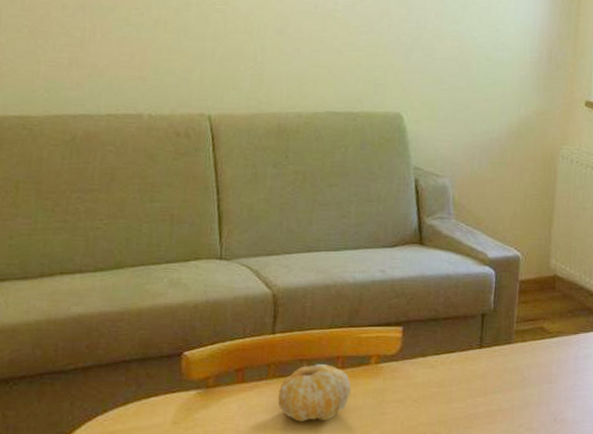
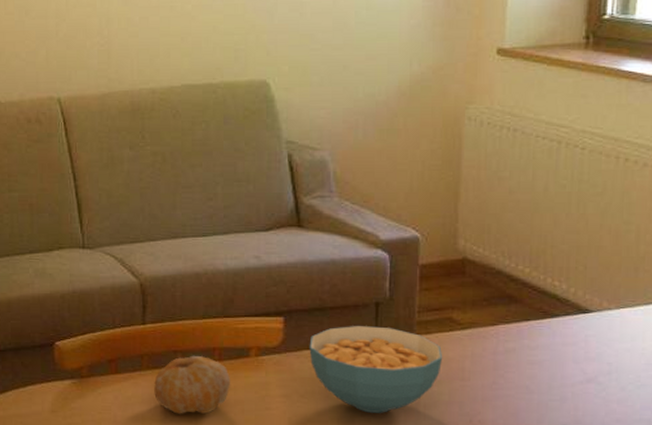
cereal bowl: none [423,335,535,415] -> present [309,326,443,413]

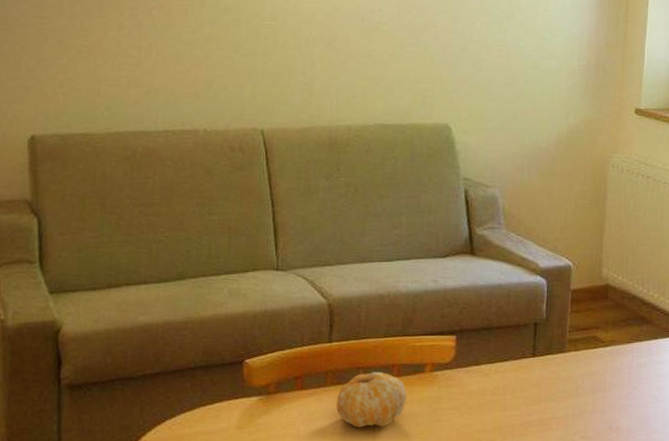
cereal bowl: present [309,326,443,413] -> none [477,344,589,422]

